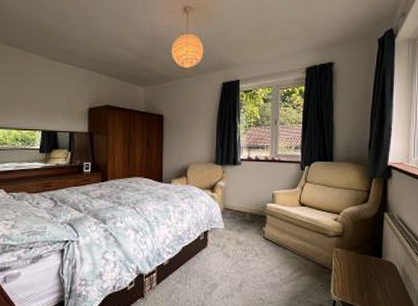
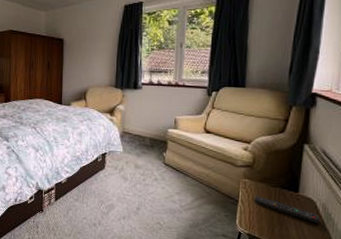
remote control: none [345,264,401,286] -> present [254,196,321,224]

